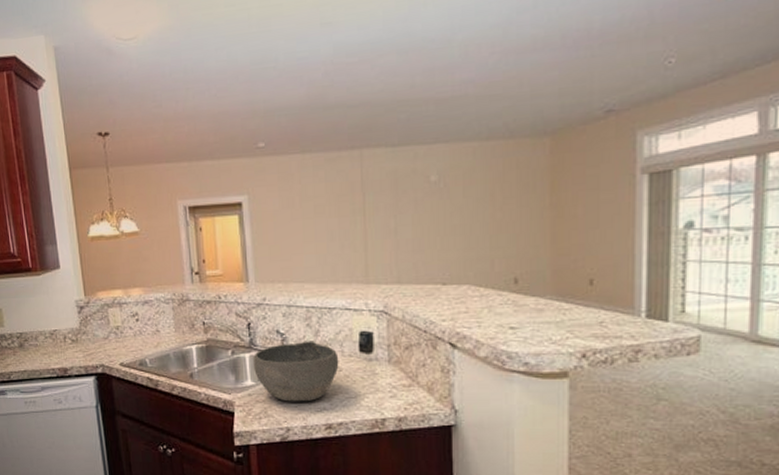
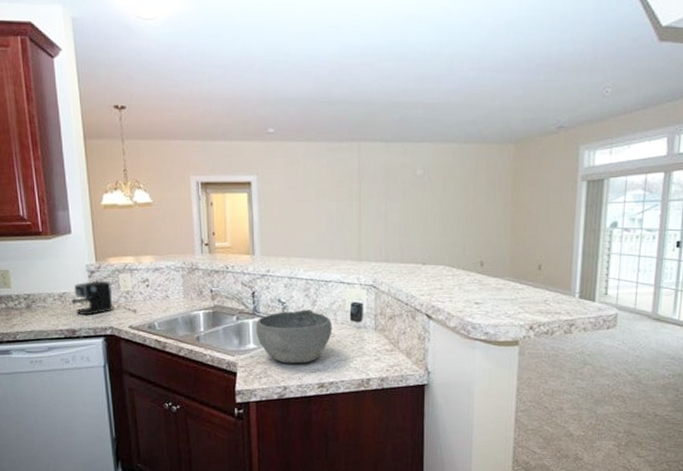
coffee maker: none [62,316,127,354] -> present [71,280,137,316]

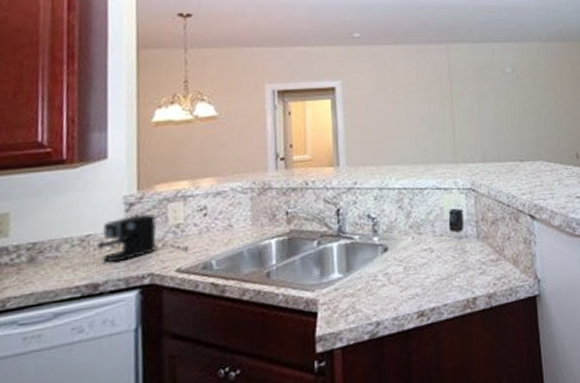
bowl: present [257,309,332,364] -> none [342,223,431,293]

